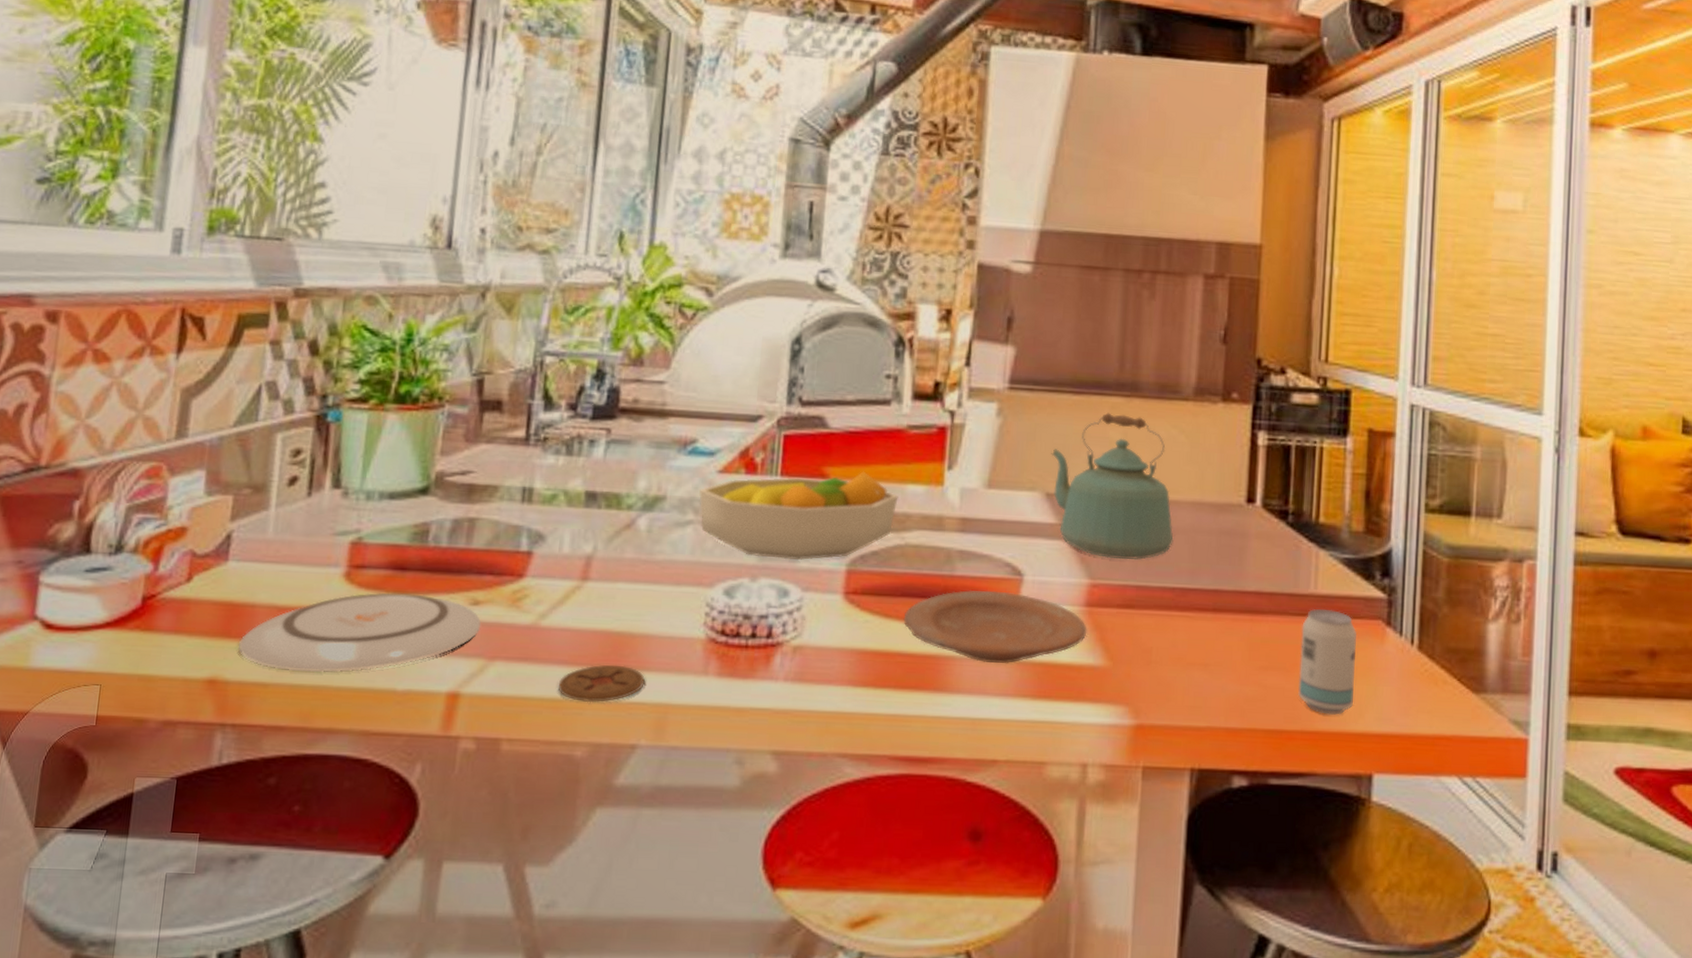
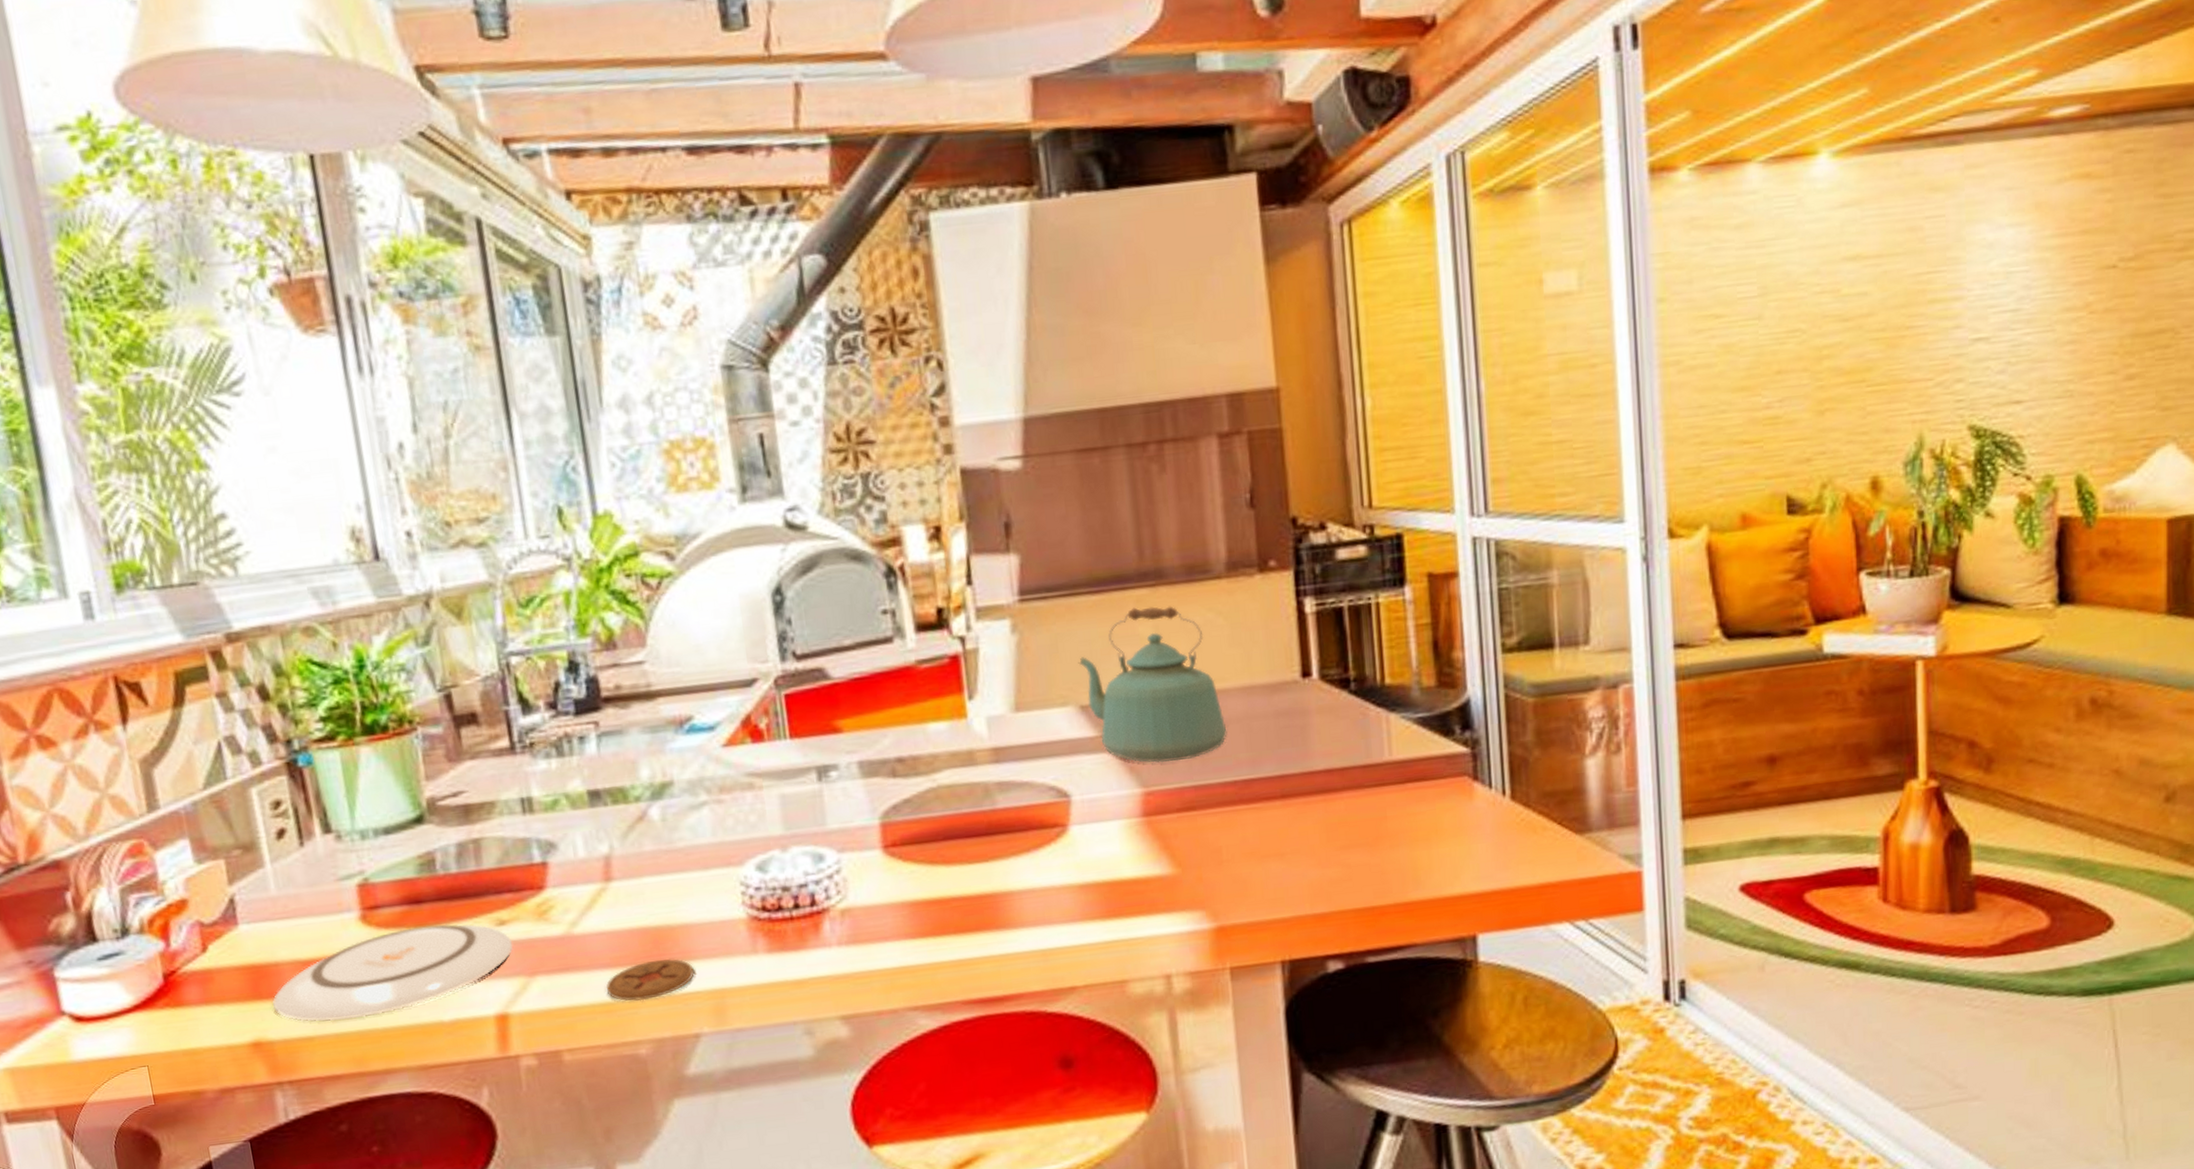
fruit bowl: present [699,471,899,560] -> none [707,717,921,827]
plate: present [903,590,1087,664] -> none [950,815,1149,892]
beverage can: present [1298,609,1357,715] -> none [1380,774,1447,883]

